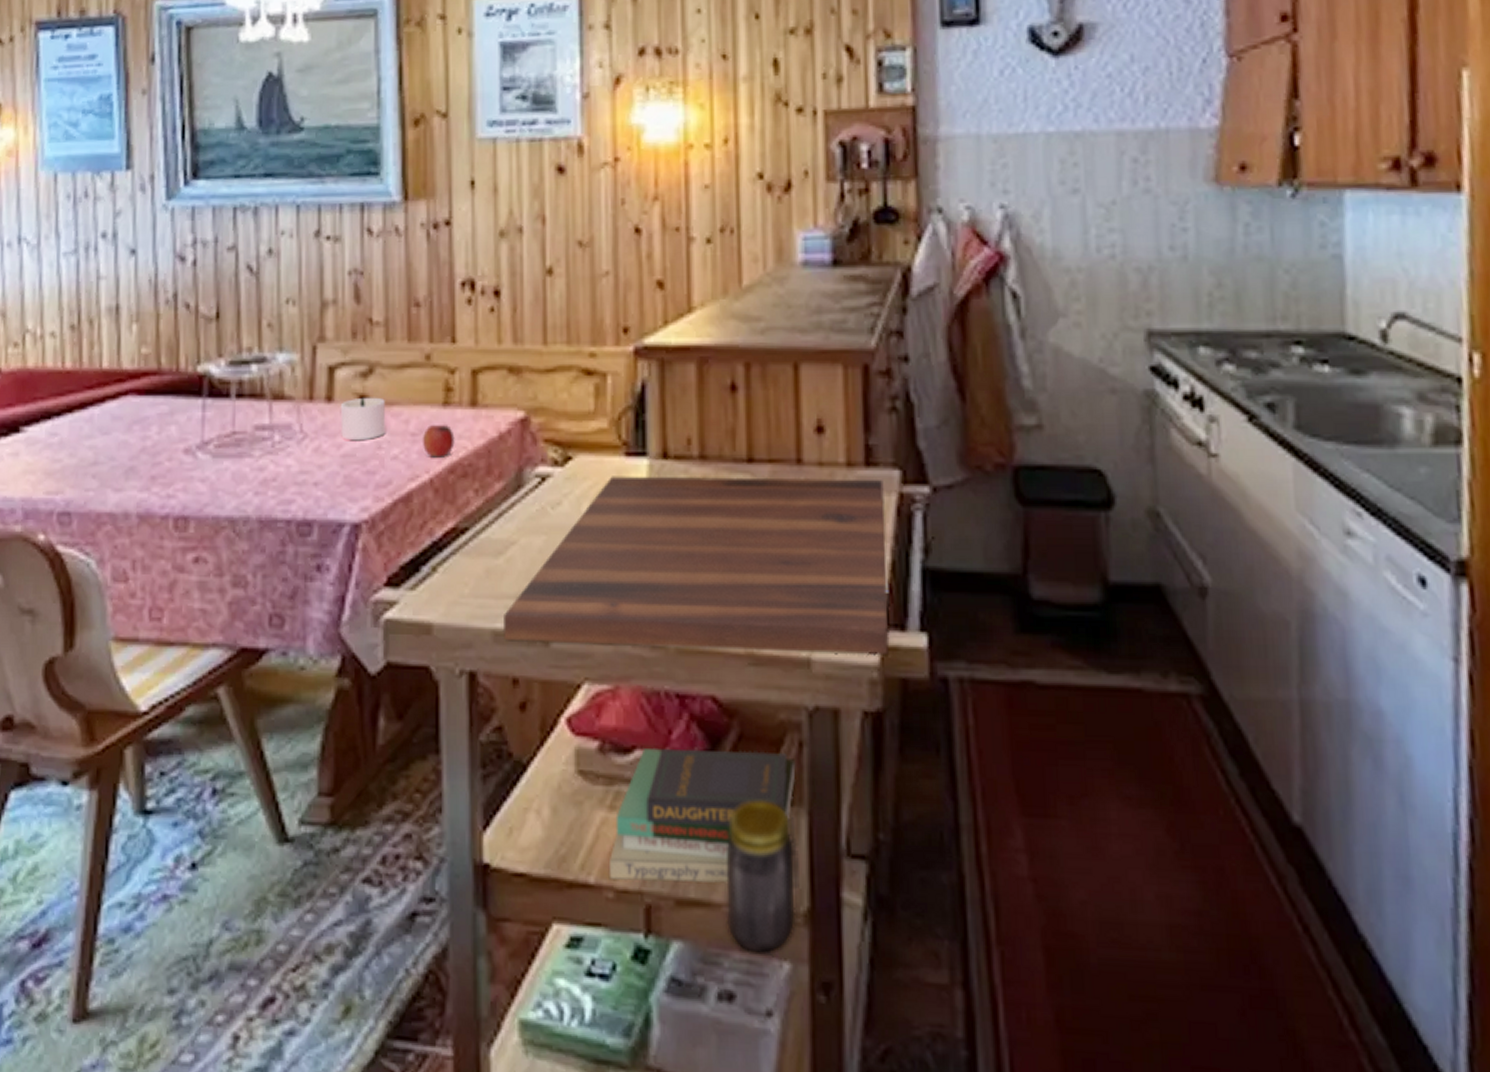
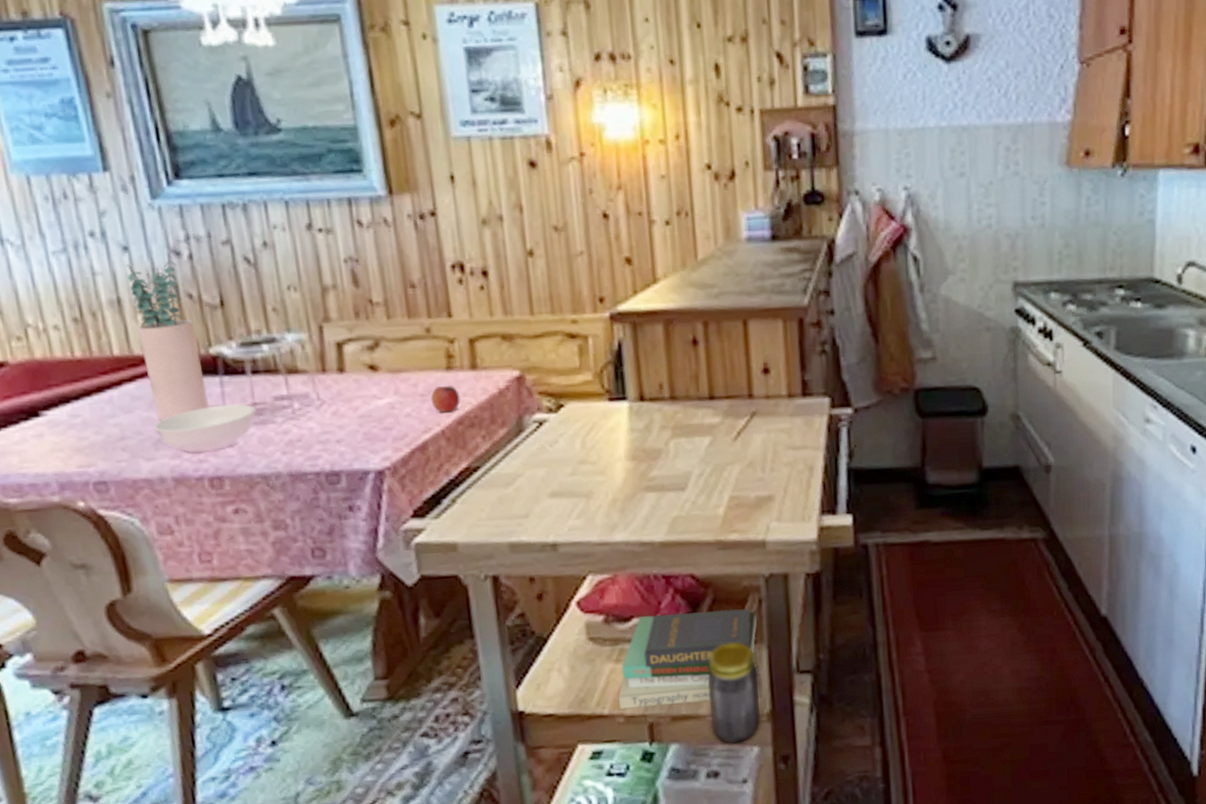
bowl: none [127,432,235,487] -> present [153,404,256,454]
vase: none [129,257,188,446] -> present [127,252,210,421]
candle: present [340,397,386,441] -> none [352,366,397,404]
cutting board: present [504,476,889,655] -> none [517,406,824,550]

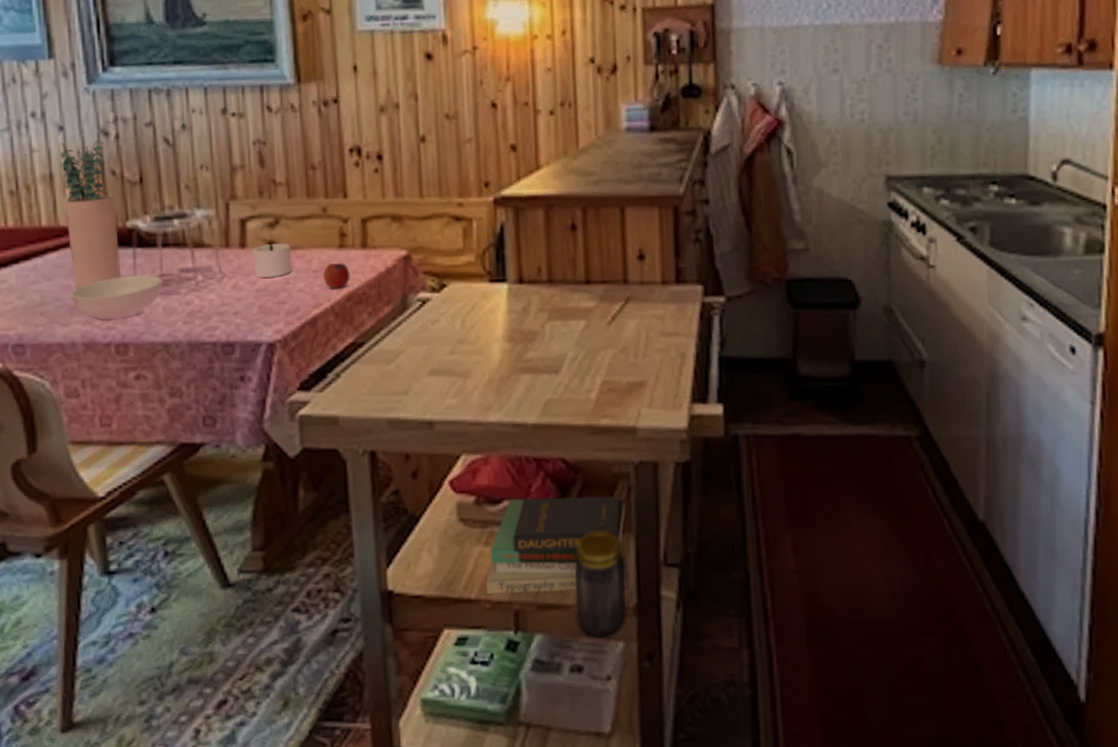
candle: none [352,366,397,404] -> present [252,243,292,279]

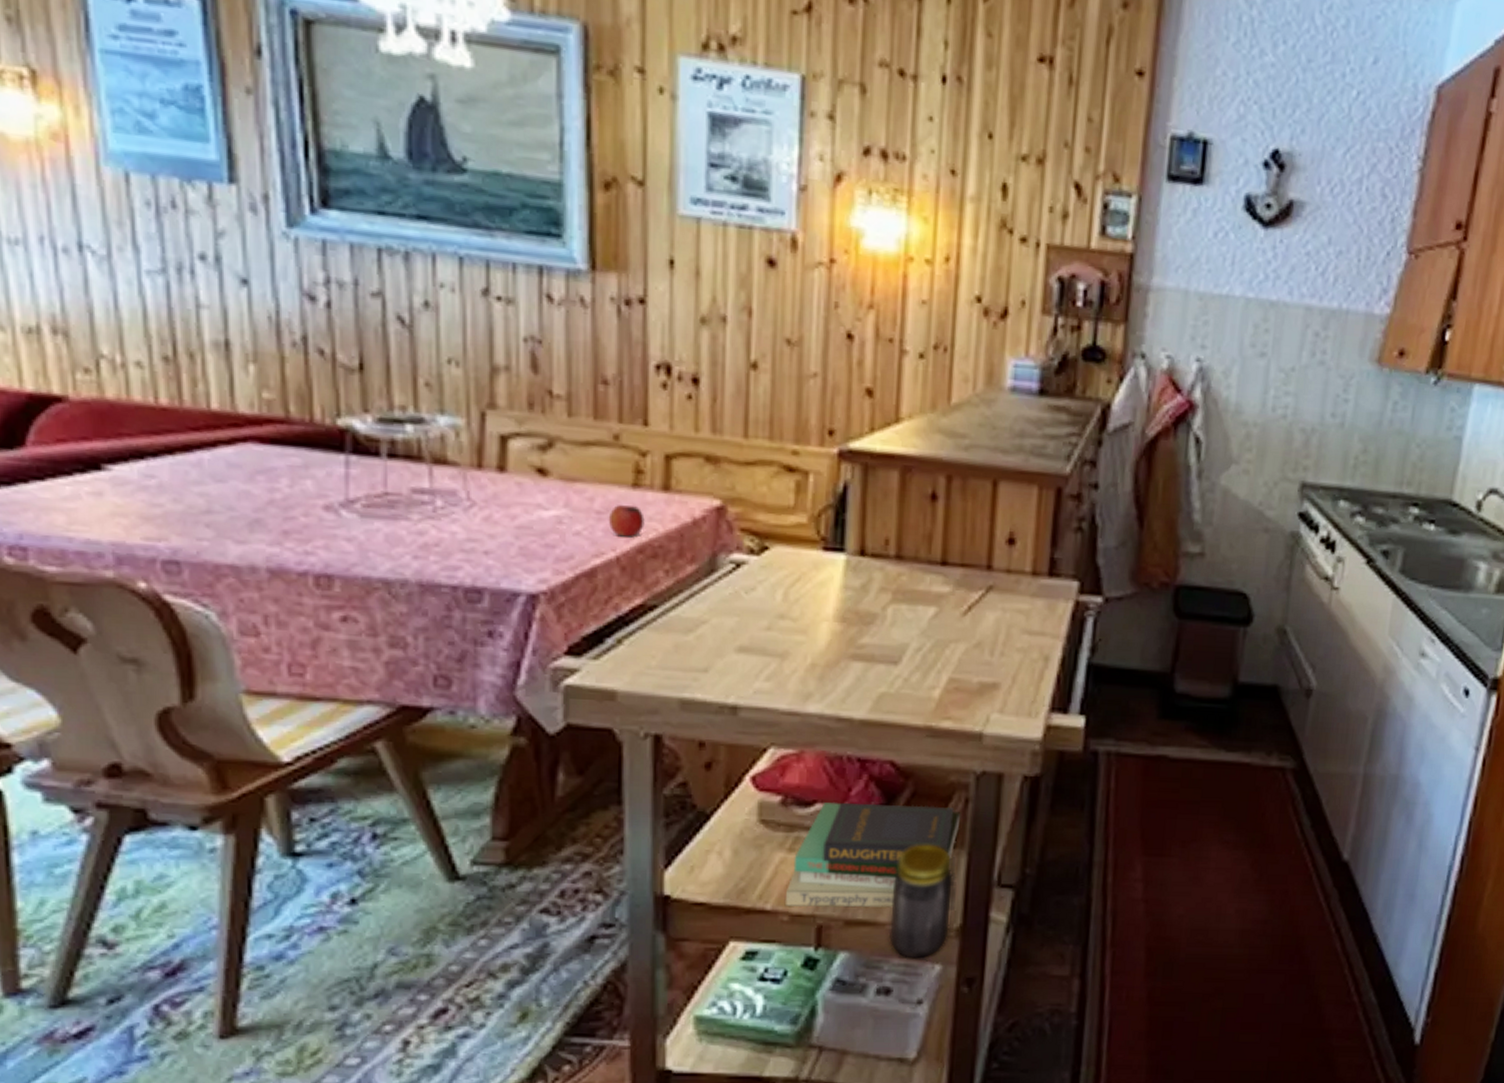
vase: present [60,132,122,288] -> none [242,295,328,498]
bowl: present [70,275,164,321] -> none [251,488,387,544]
candle: present [252,243,292,279] -> none [514,470,568,515]

